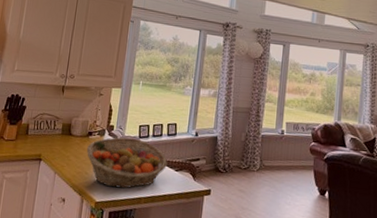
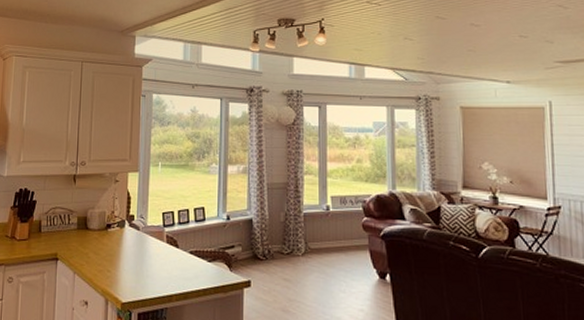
fruit basket: present [86,137,168,189] -> none [106,227,199,286]

